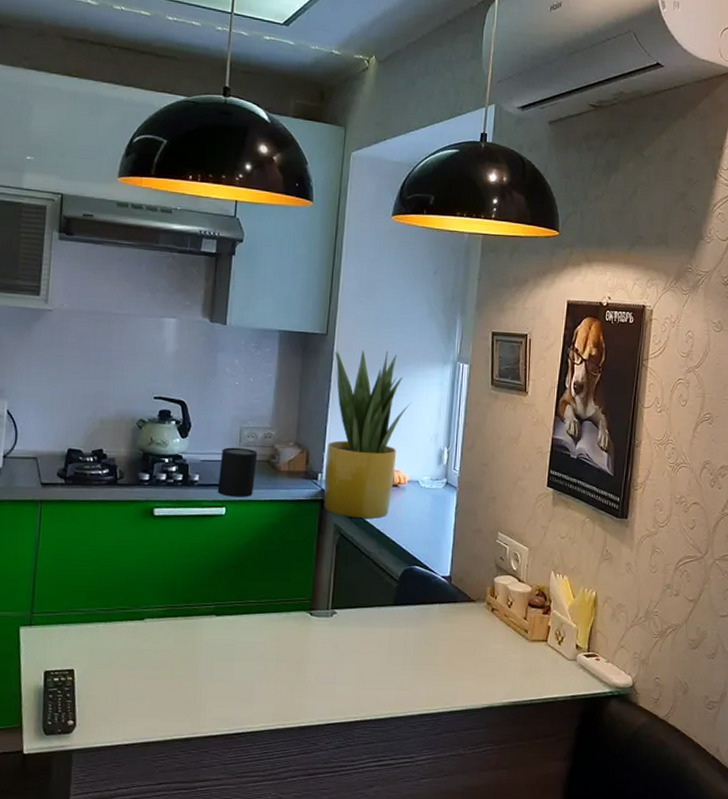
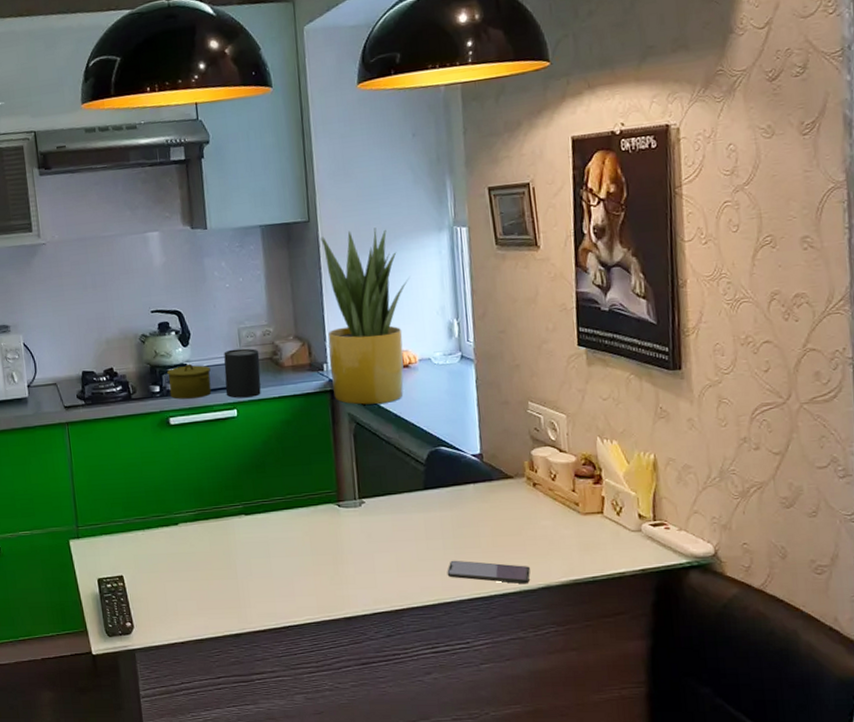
cooking pot: none [159,455,206,493] -> present [167,363,212,400]
smartphone: none [402,676,478,703] -> present [447,560,531,584]

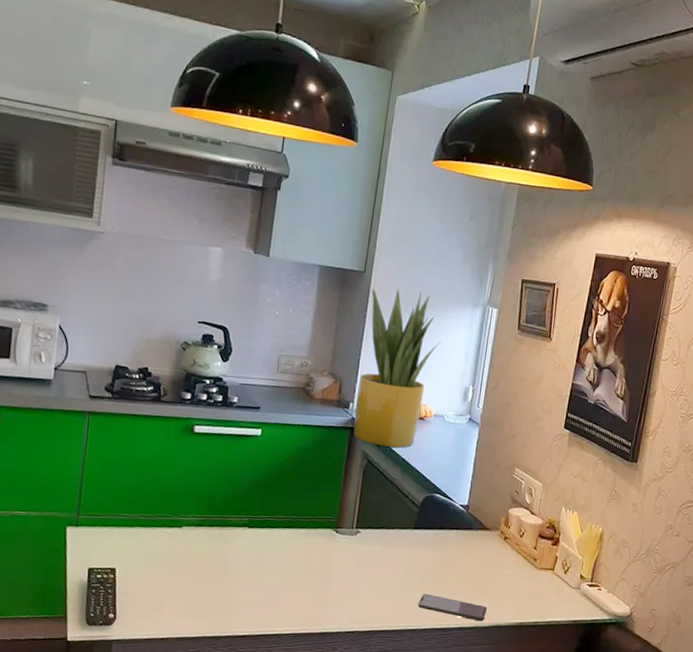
cooking pot: present [167,363,212,400] -> none [200,378,245,413]
pen holder: present [224,348,261,399] -> none [254,373,294,421]

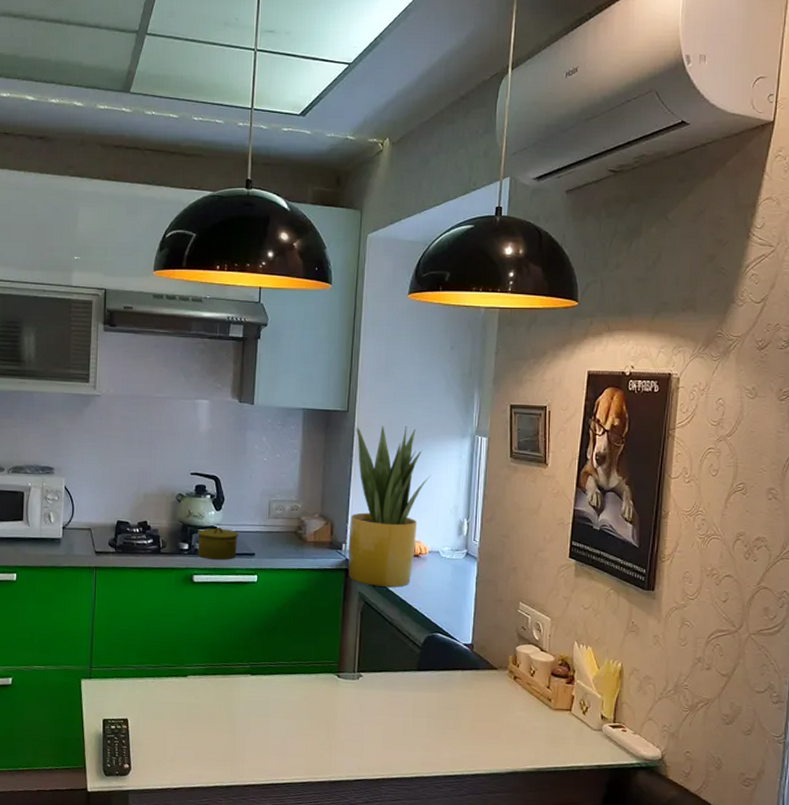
cooking pot: none [200,378,245,413] -> present [197,527,238,561]
smartphone: present [417,593,487,622] -> none [427,738,501,768]

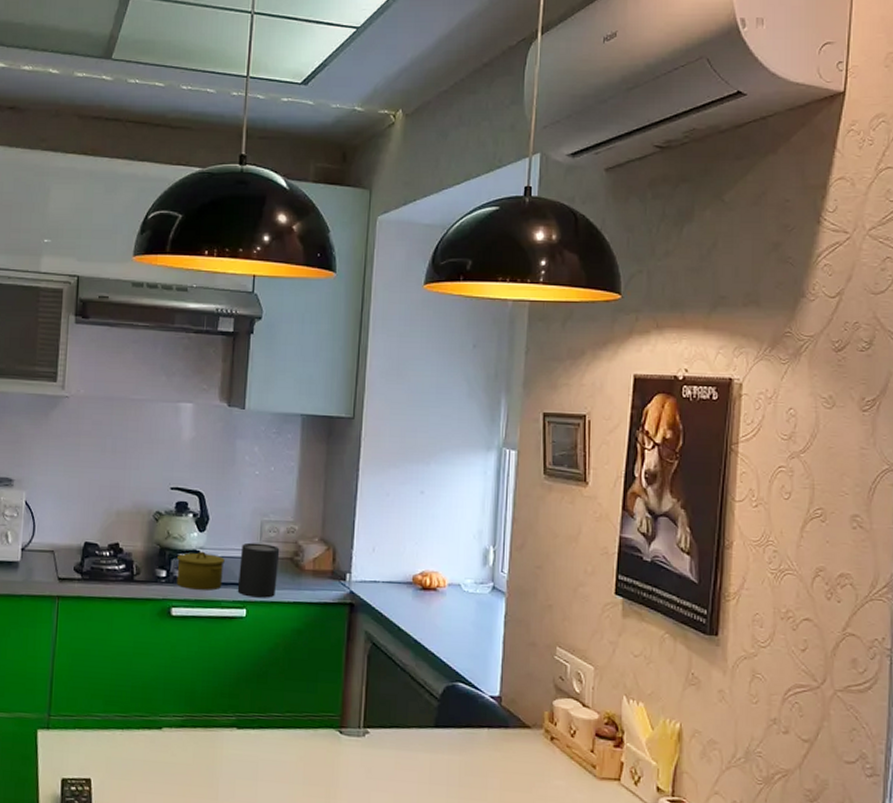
pen holder: none [249,519,286,567] -> present [237,542,280,599]
planter: present [348,425,431,587] -> none [352,435,451,626]

